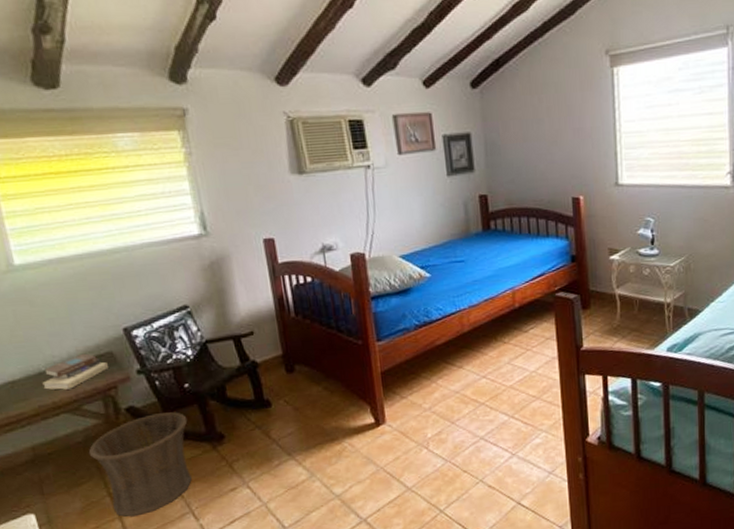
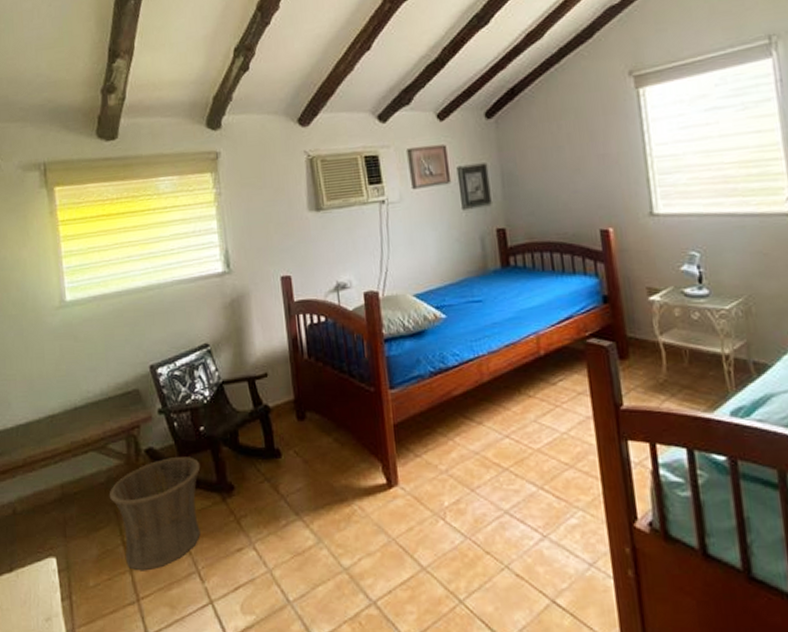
books: present [42,353,110,390] -> none [76,390,135,427]

